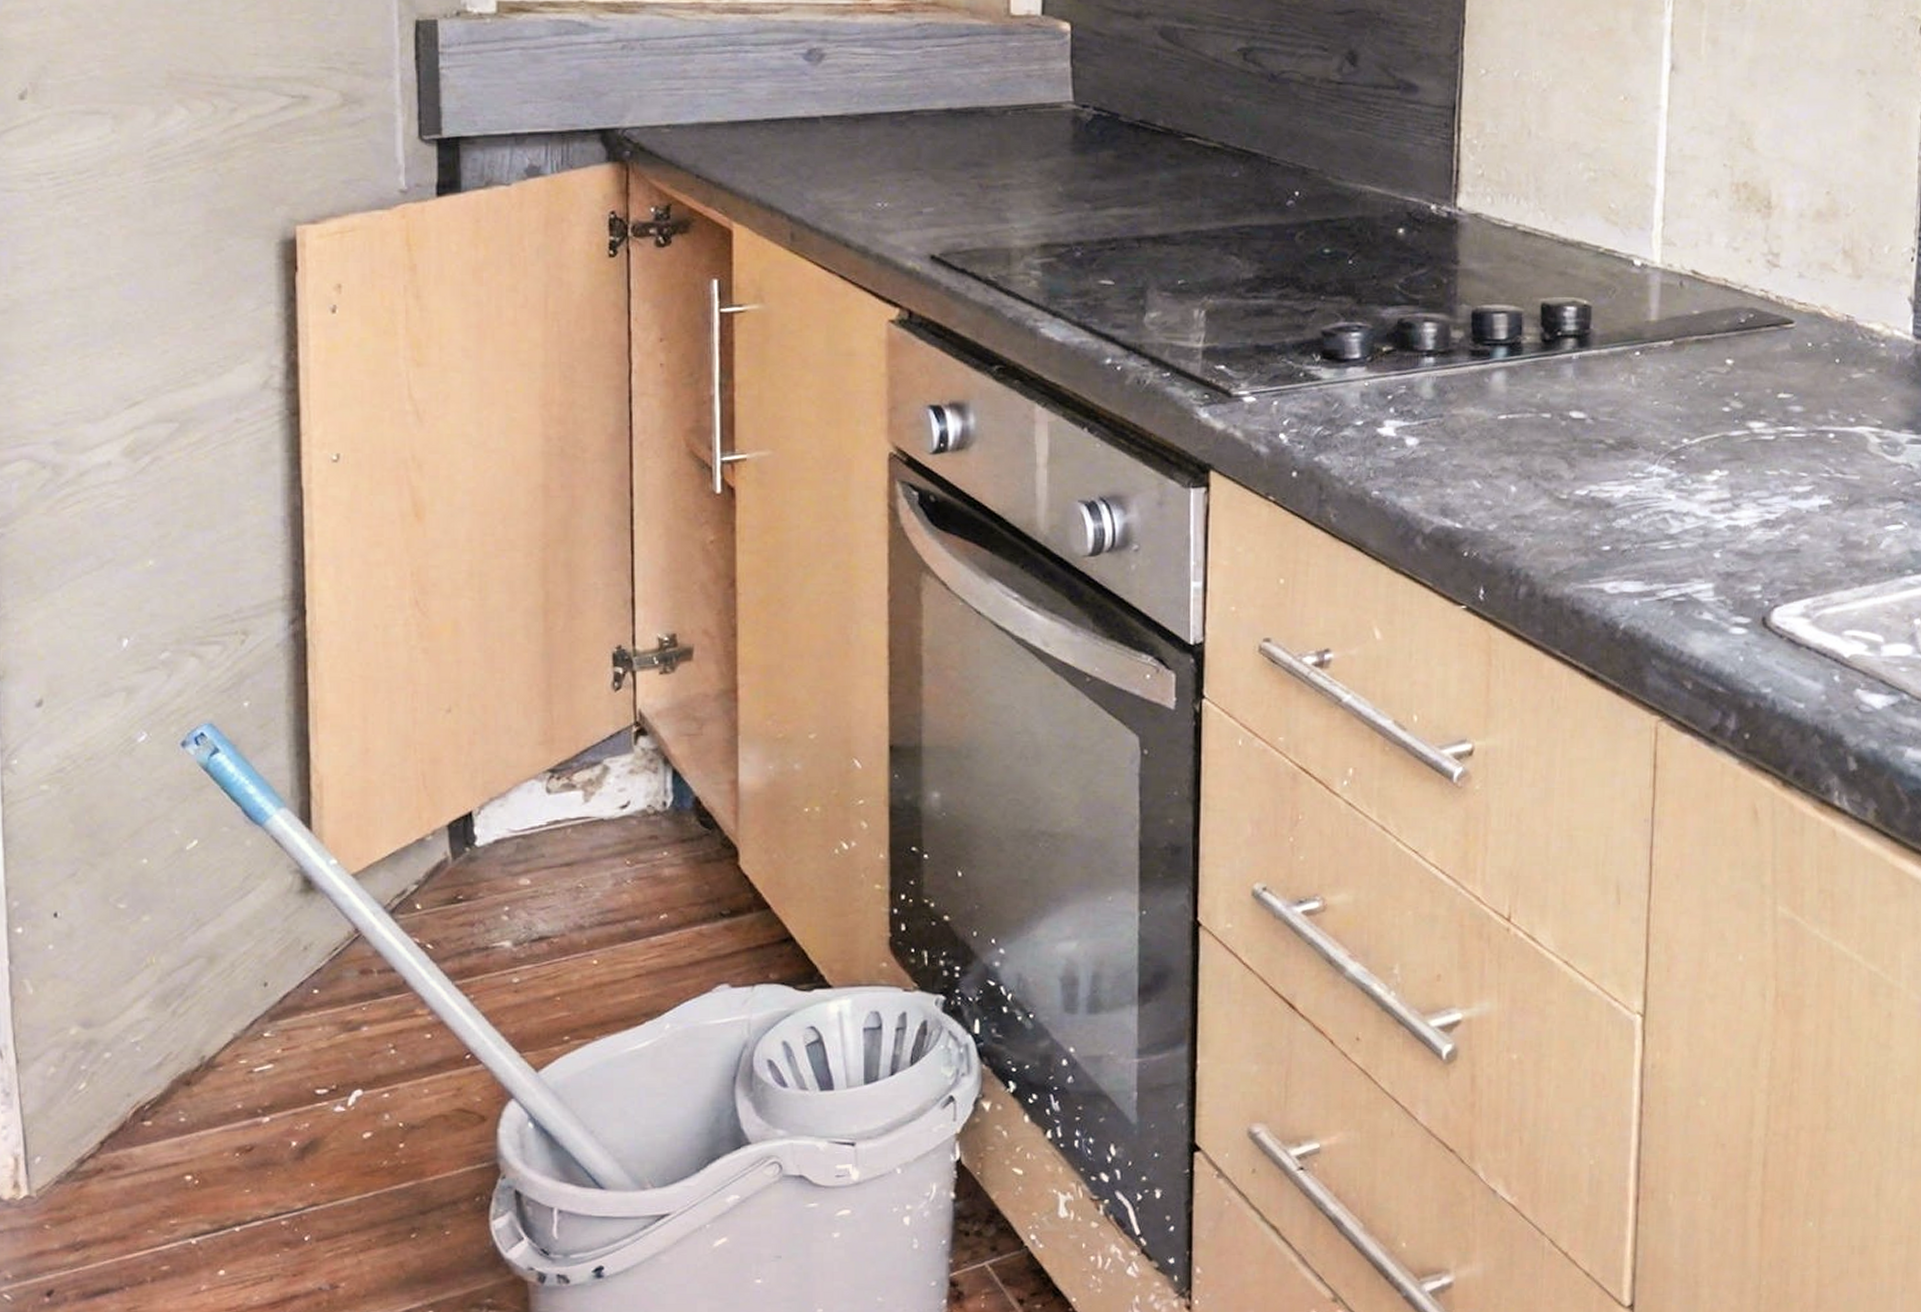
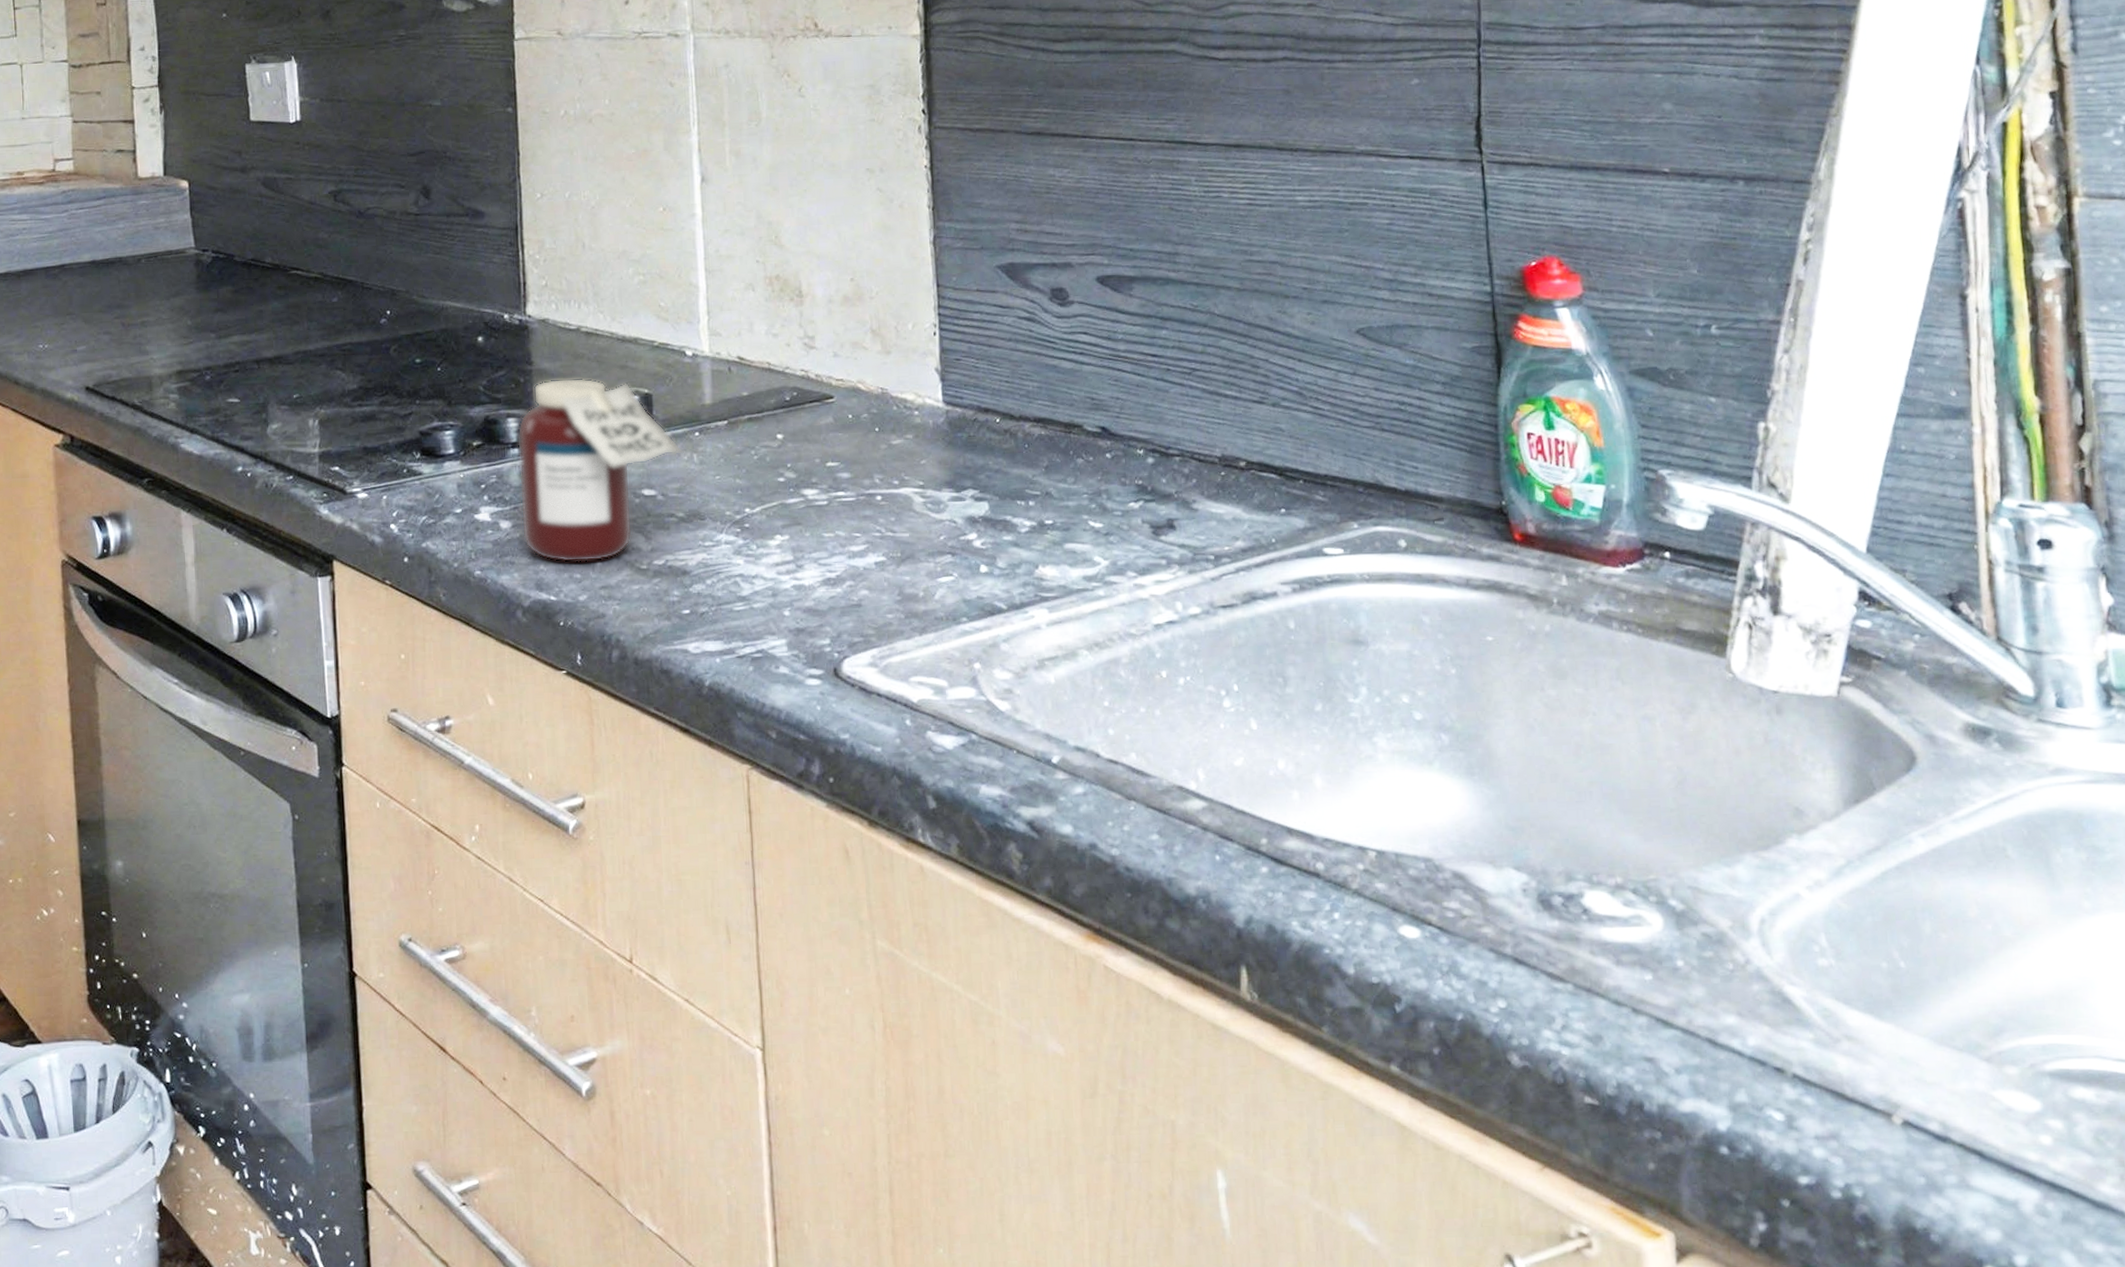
jar: none [1429,282,1621,488] -> present [517,378,684,563]

